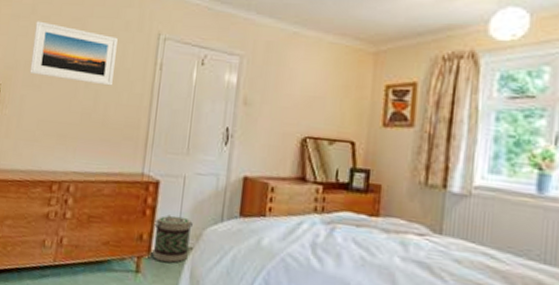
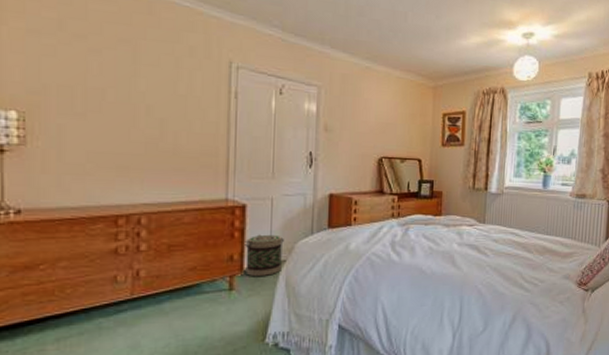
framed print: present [29,21,118,86] -> none [66,39,181,114]

